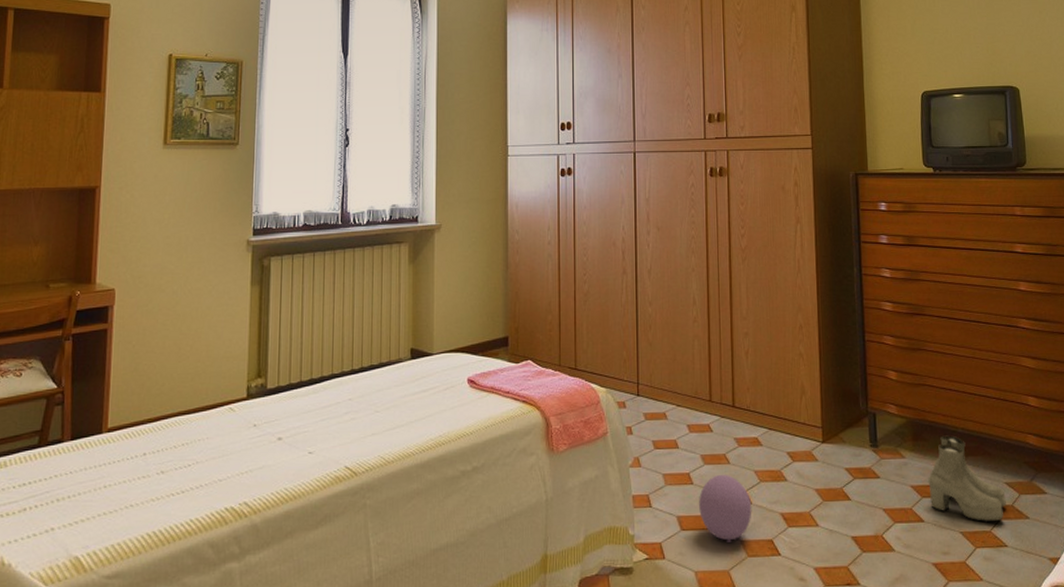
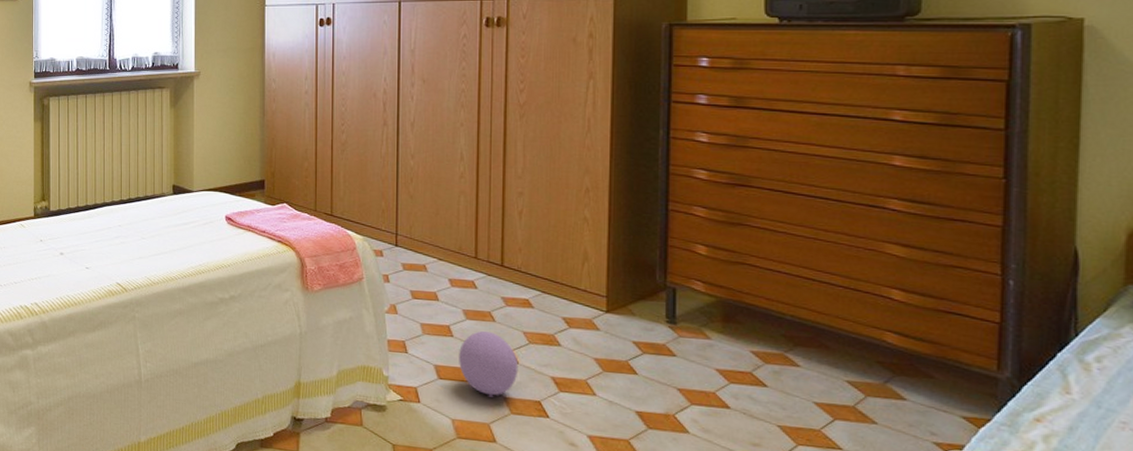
boots: present [928,435,1006,521] -> none [739,321,846,421]

